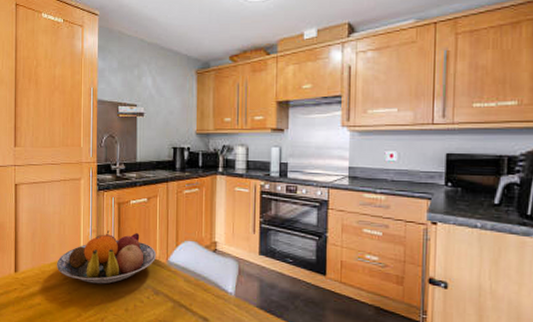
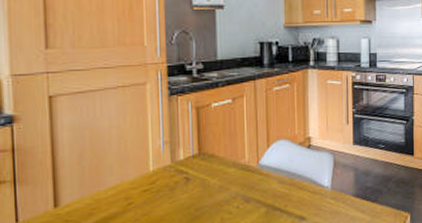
fruit bowl: present [56,230,157,284] -> none [116,139,246,204]

